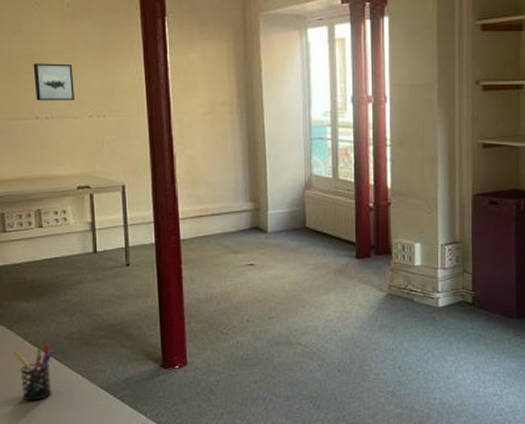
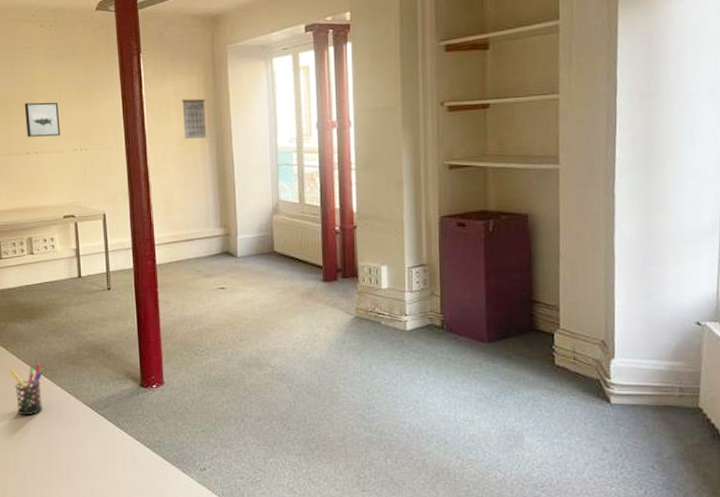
calendar: none [210,66,237,109] -> present [182,98,207,139]

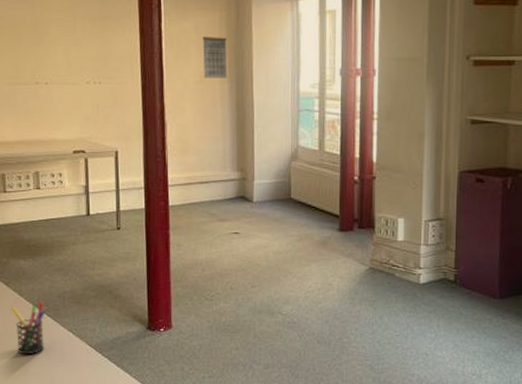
wall art: present [24,102,60,137] -> none [35,30,73,67]

